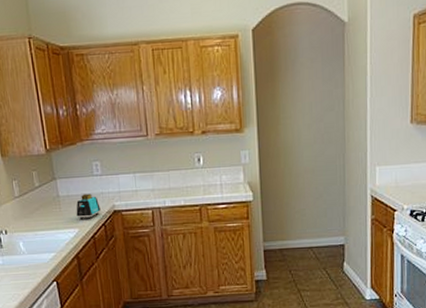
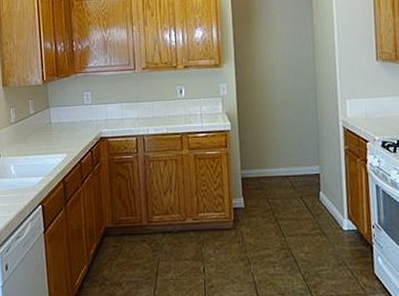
toaster: present [76,193,101,220] -> none [66,121,88,145]

